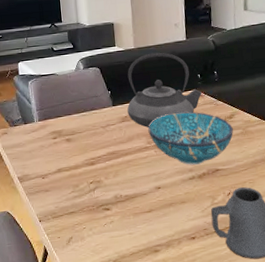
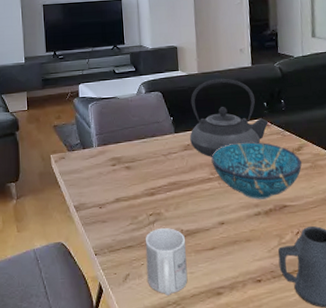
mug: none [86,194,127,256] -> present [145,228,188,296]

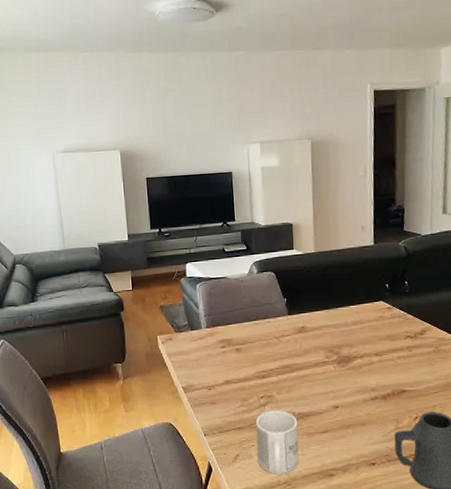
teapot: present [190,78,268,157] -> none [304,258,390,340]
decorative bowl: present [211,141,302,200] -> none [327,324,425,384]

